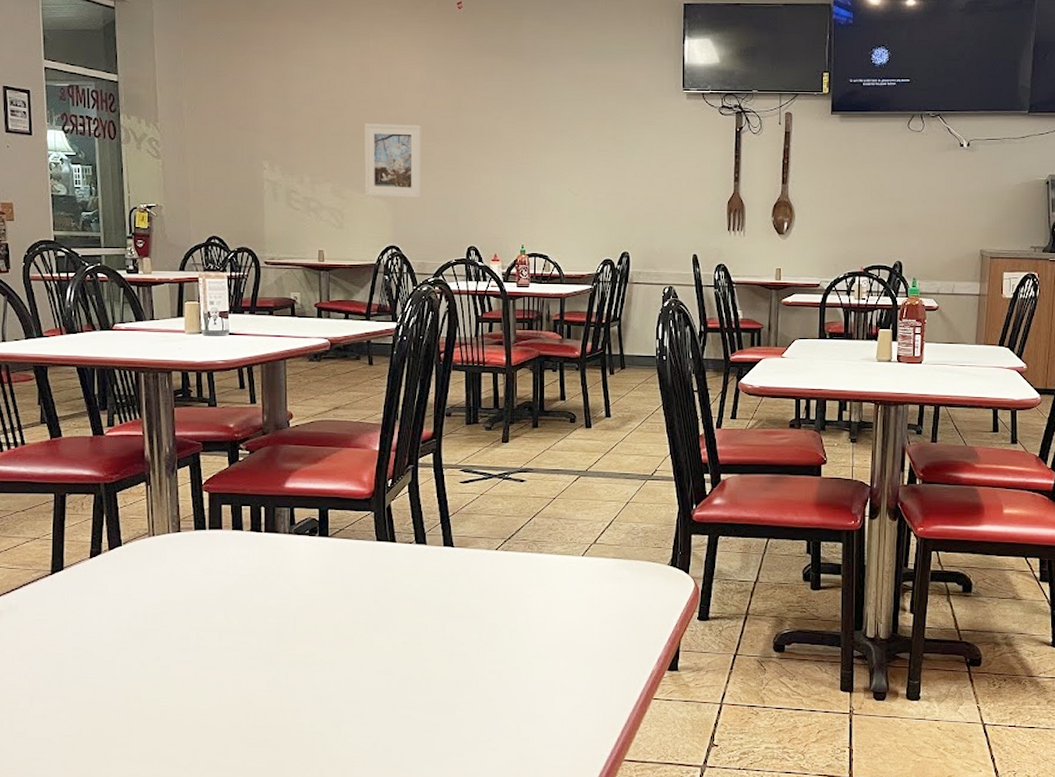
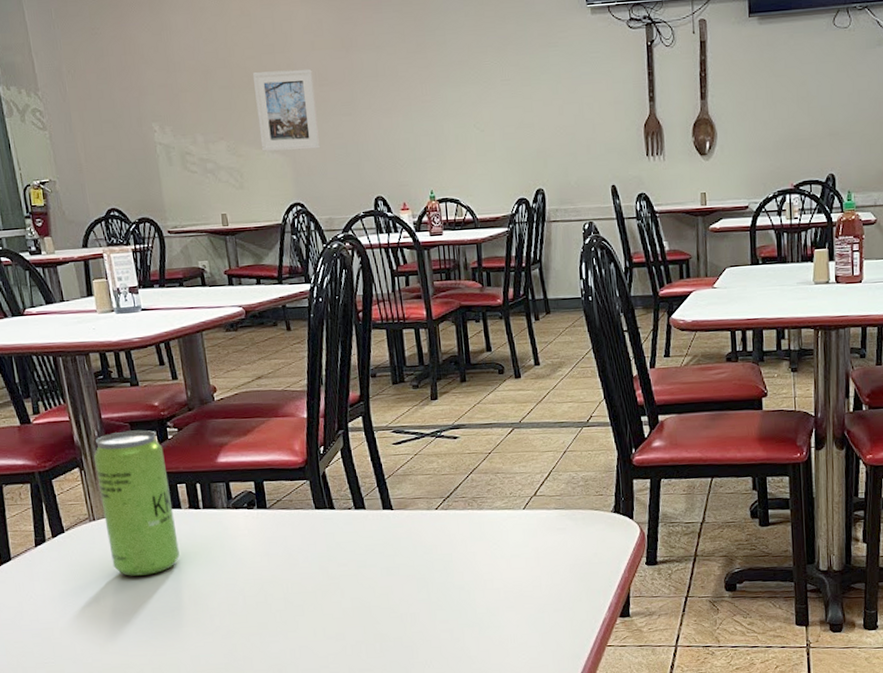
beverage can: none [162,450,235,595] -> present [94,430,180,576]

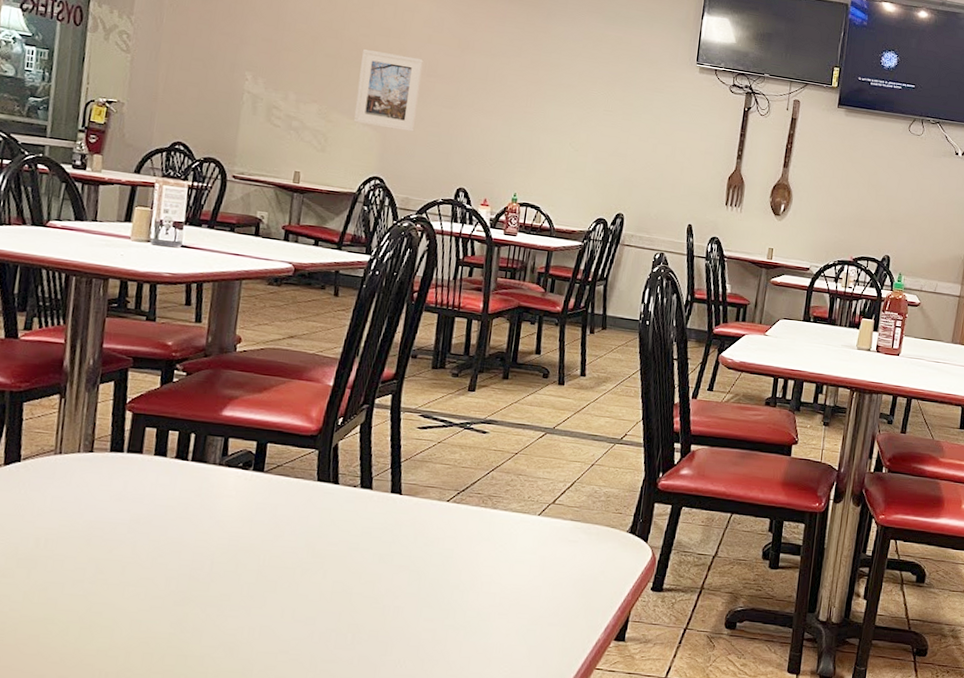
beverage can: present [94,430,180,576] -> none [67,365,164,523]

